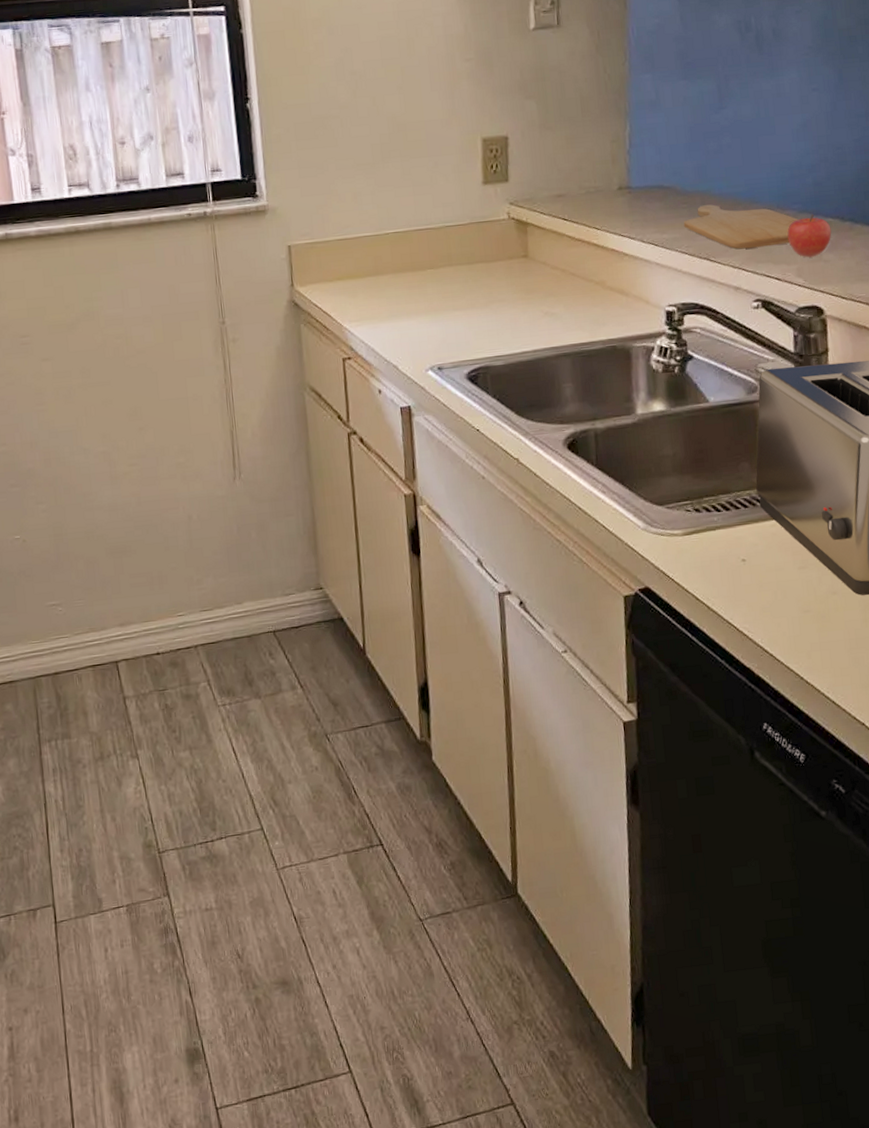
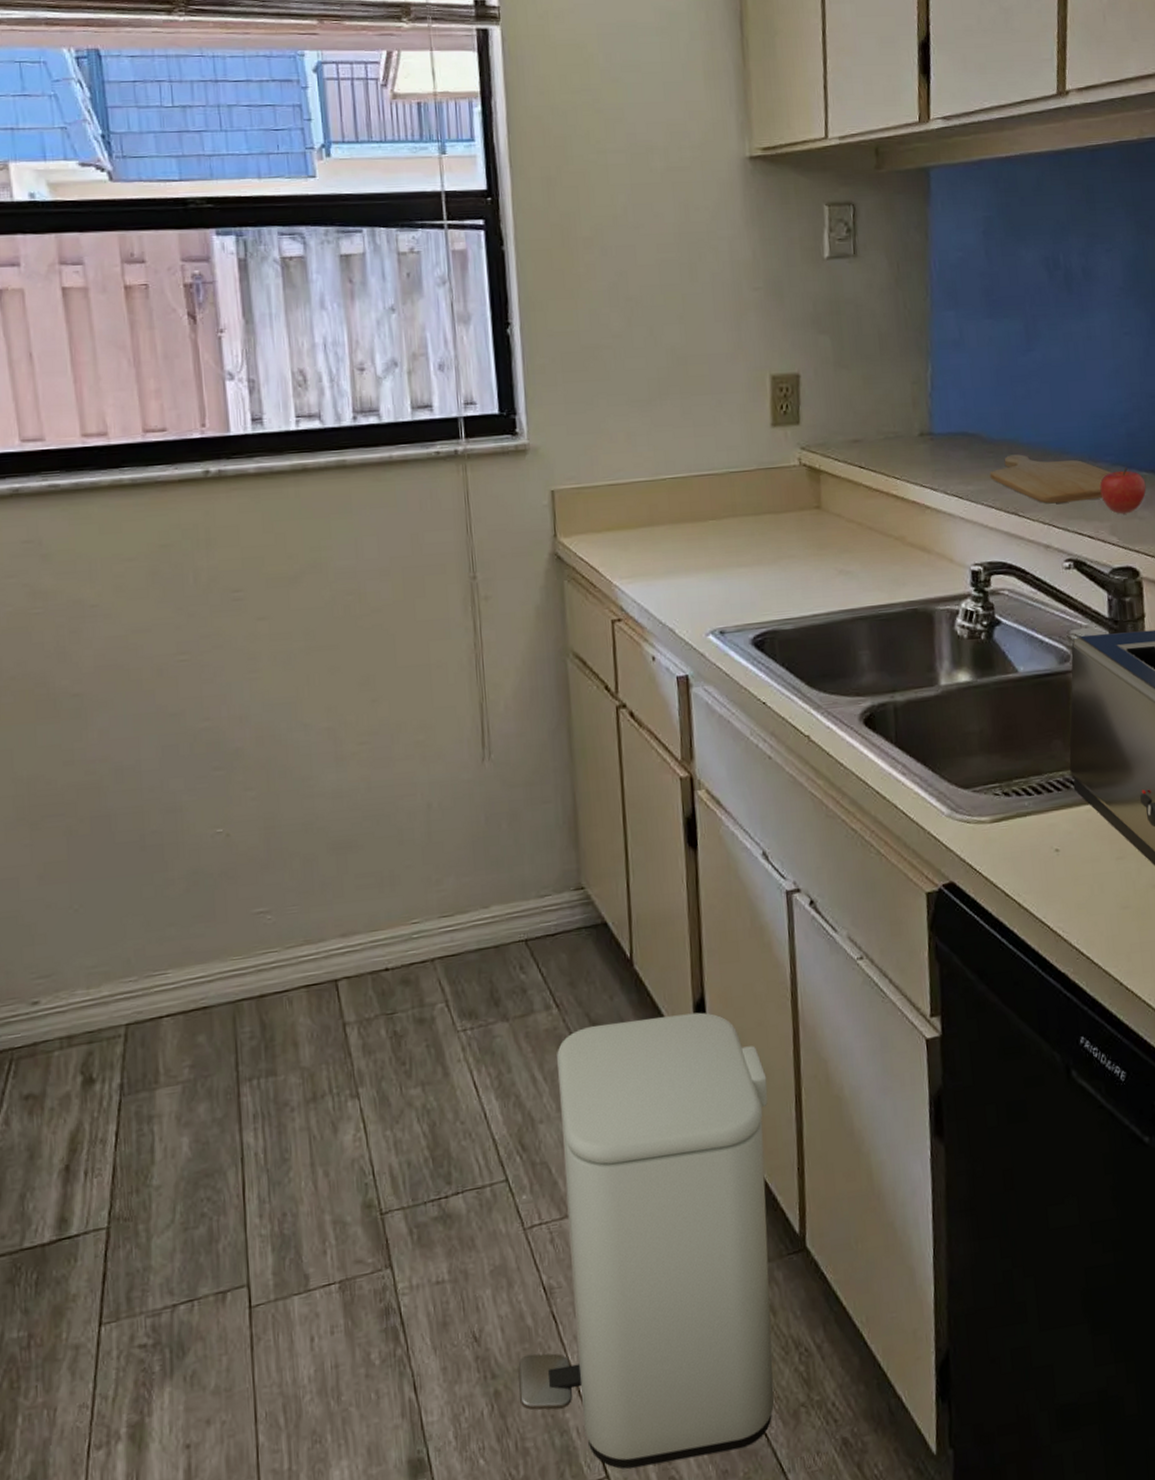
pedal bin: none [274,694,491,1066] -> present [518,1012,774,1469]

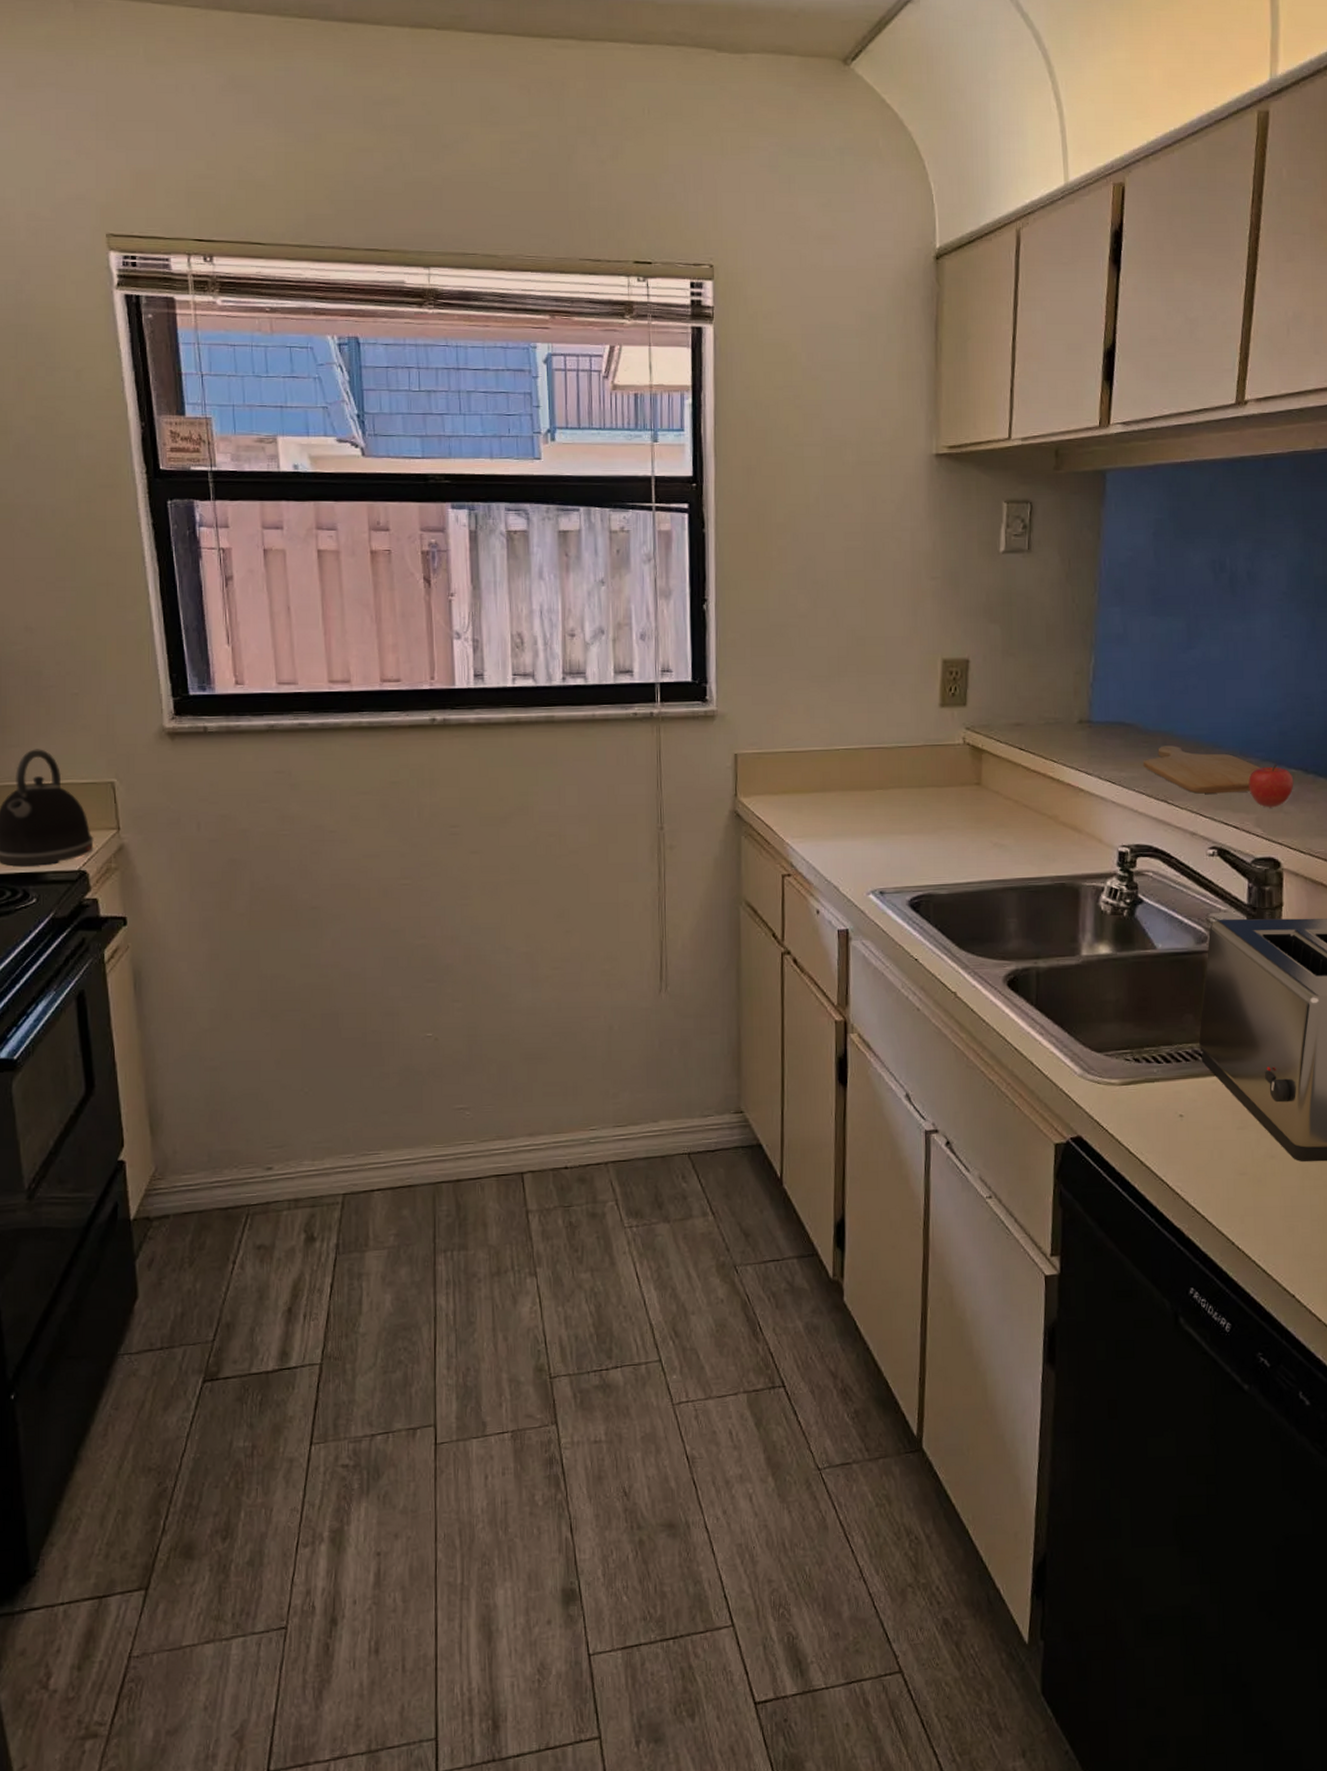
pedal bin: present [518,1012,774,1469] -> none [660,1231,897,1621]

